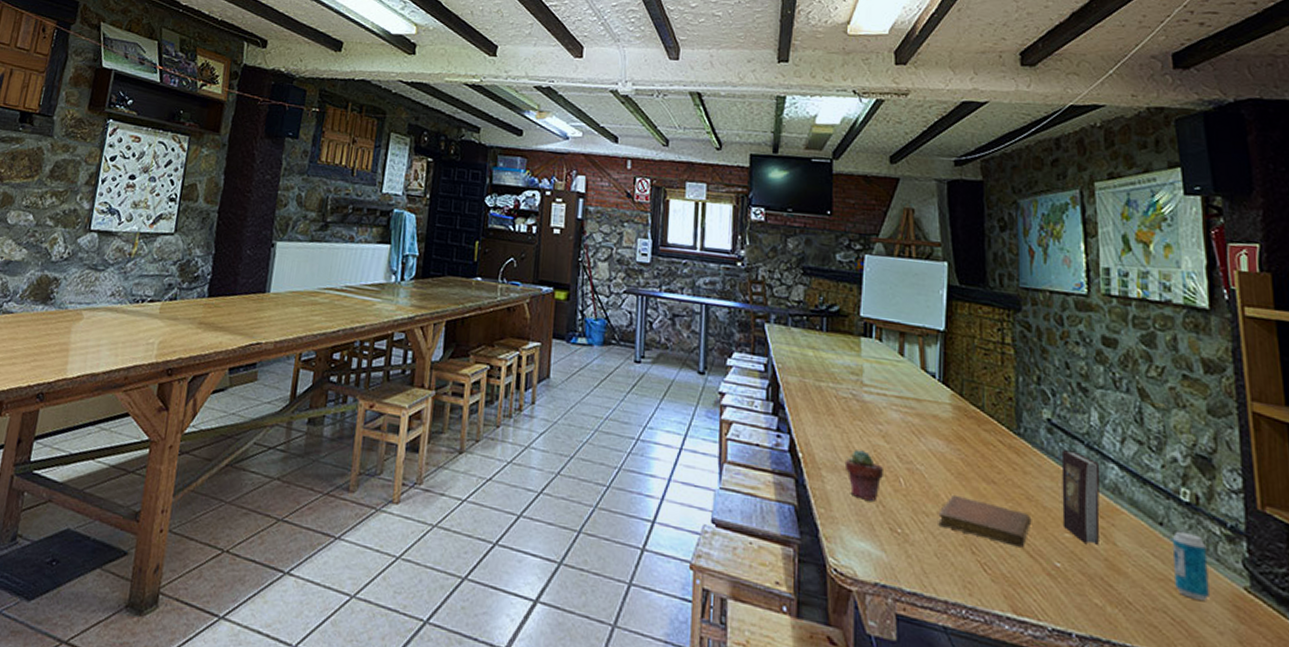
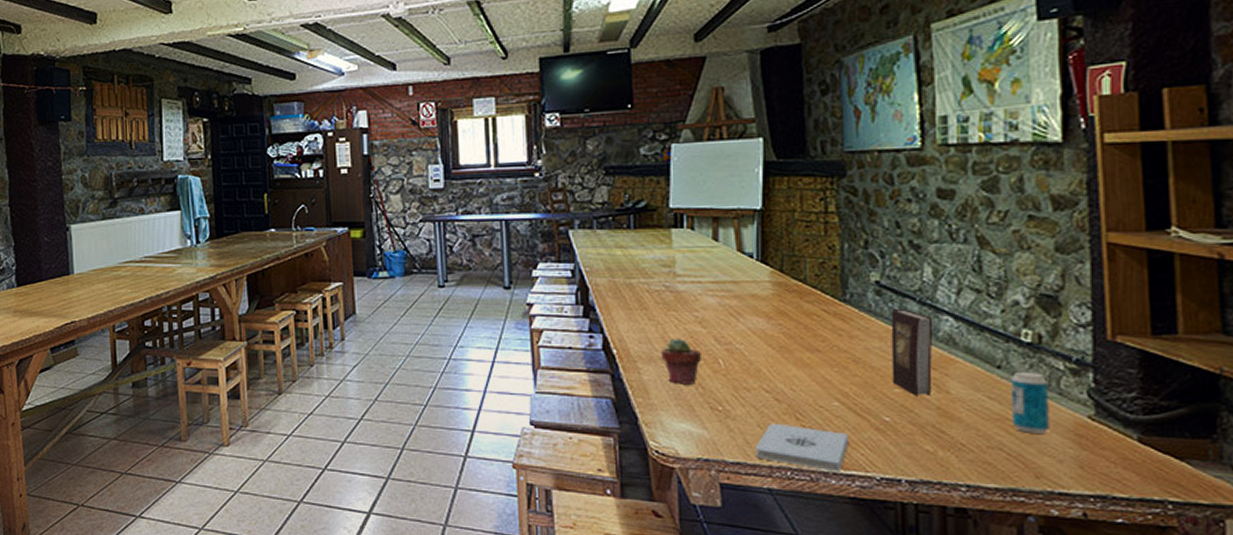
notepad: none [931,553,1022,617] -> present [754,423,849,472]
notebook: present [938,496,1032,548] -> none [760,369,859,408]

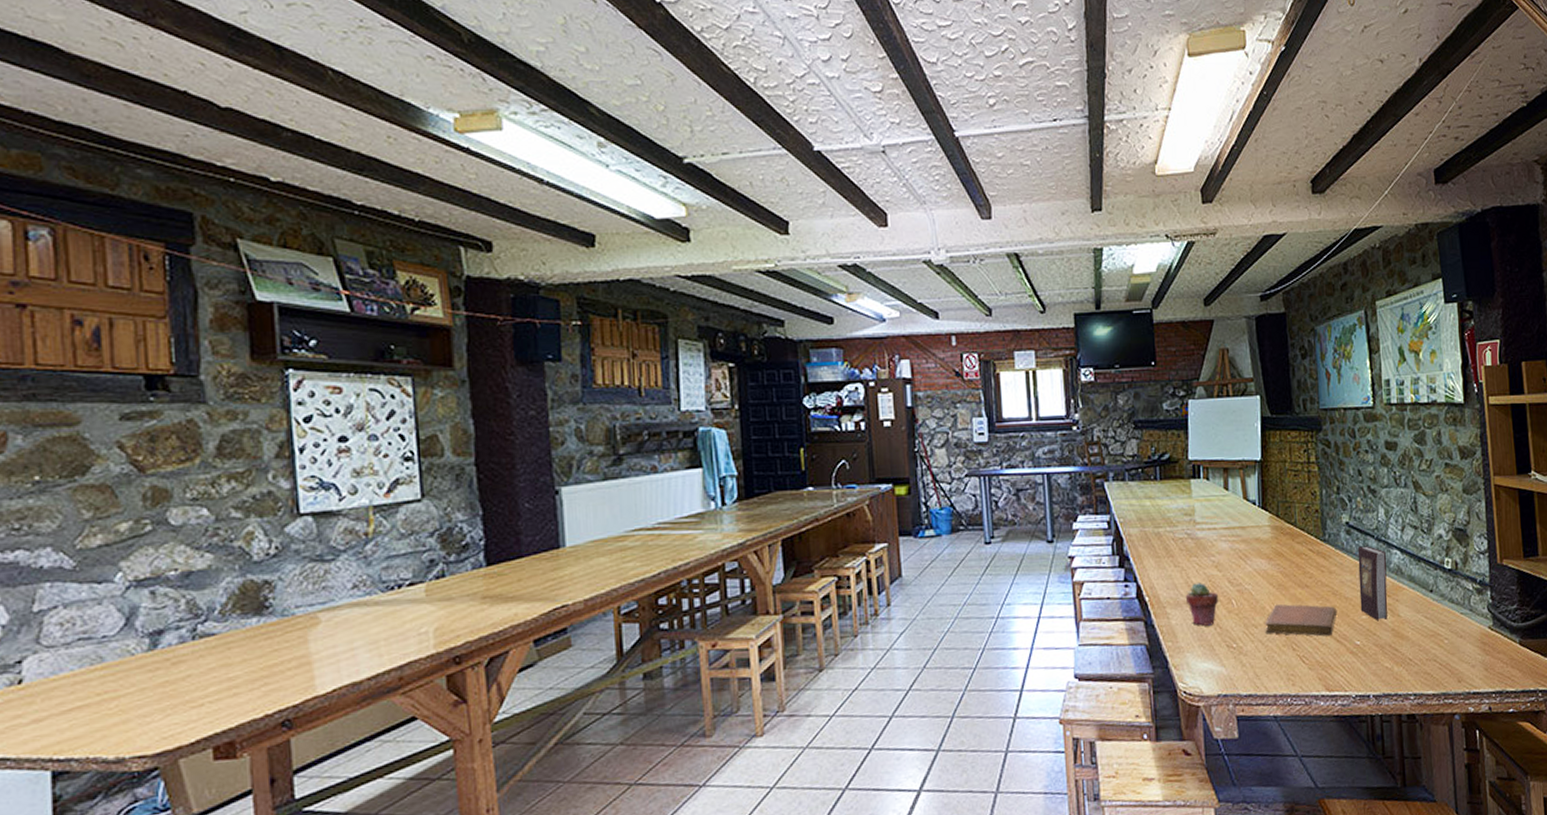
notepad: present [754,423,849,472] -> none [1262,655,1332,695]
notebook: none [760,369,859,408] -> present [1265,604,1337,637]
beverage can: present [1010,371,1049,433] -> none [1439,593,1465,645]

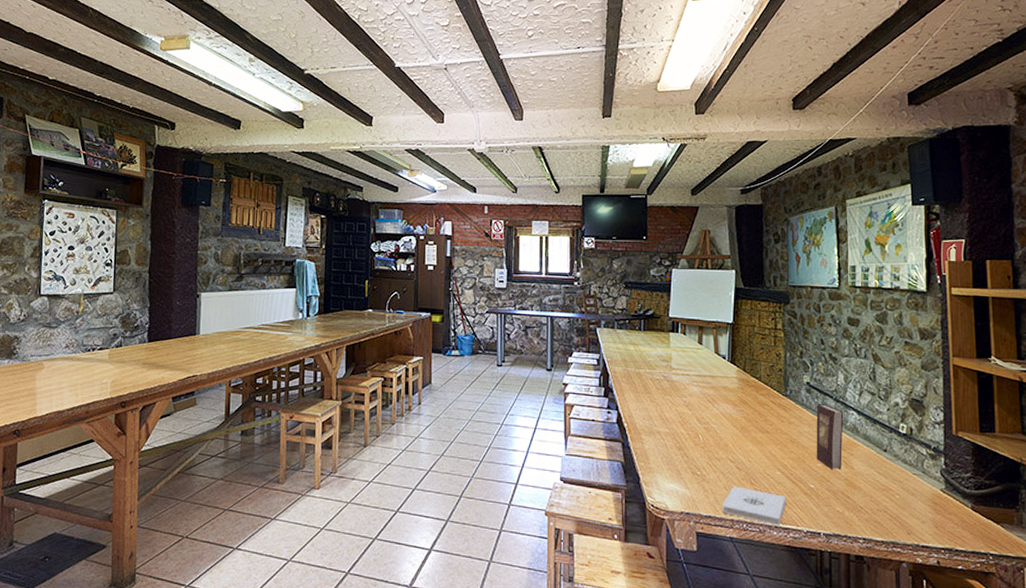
potted succulent: present [1185,583,1219,626] -> none [658,417,688,454]
notepad: none [1262,655,1332,695] -> present [721,486,787,526]
notebook: present [1265,604,1337,637] -> none [727,444,794,477]

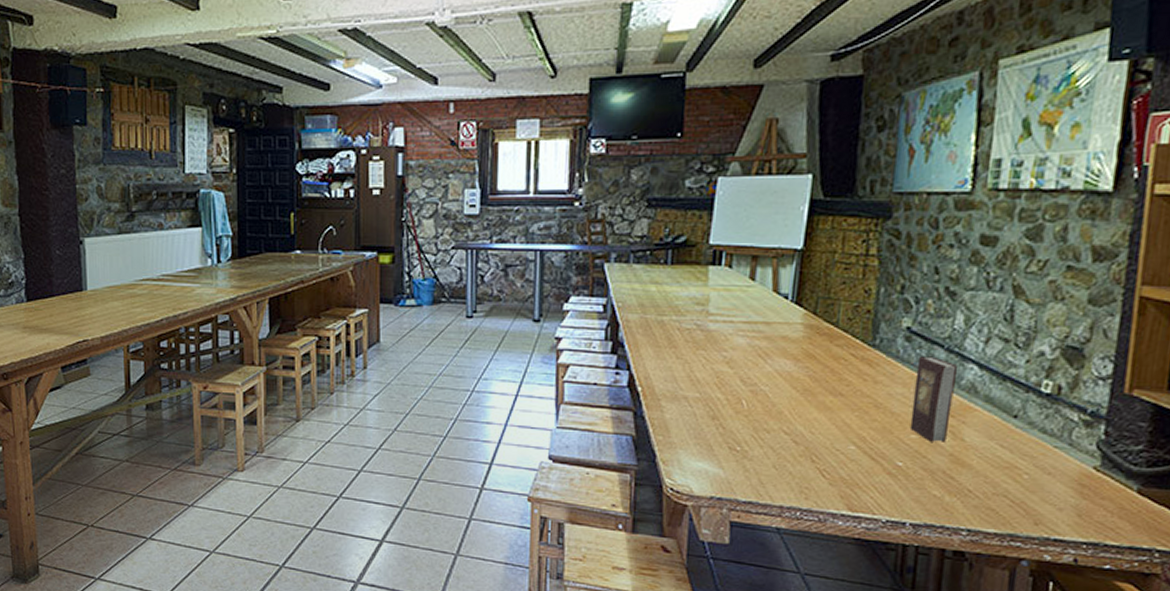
notepad: present [721,486,787,526] -> none [767,464,861,514]

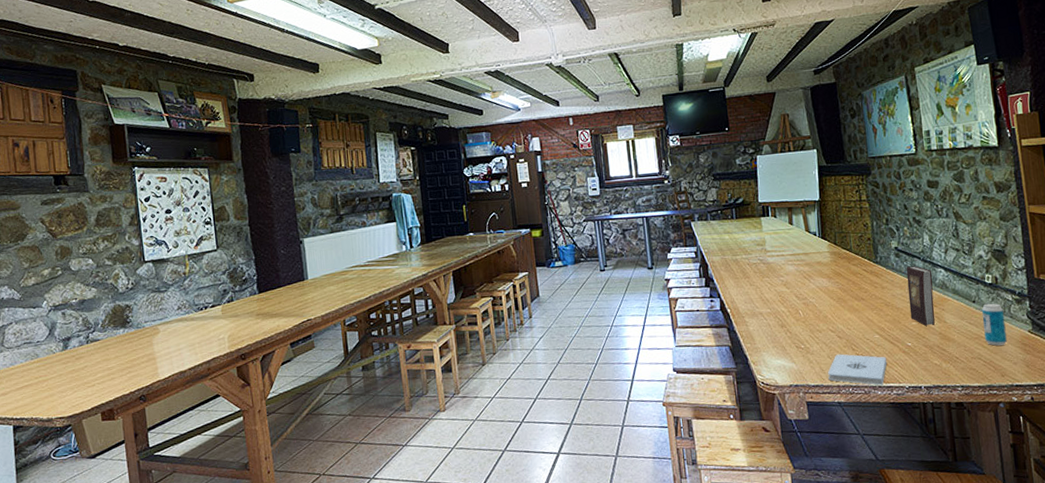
notepad: none [767,464,861,514] -> present [827,354,887,386]
beverage can: none [1020,421,1061,482] -> present [981,303,1007,346]

